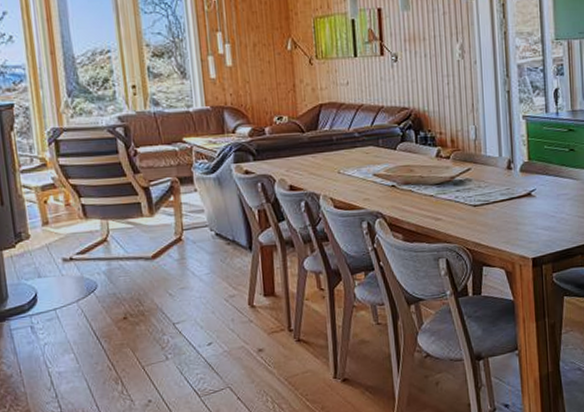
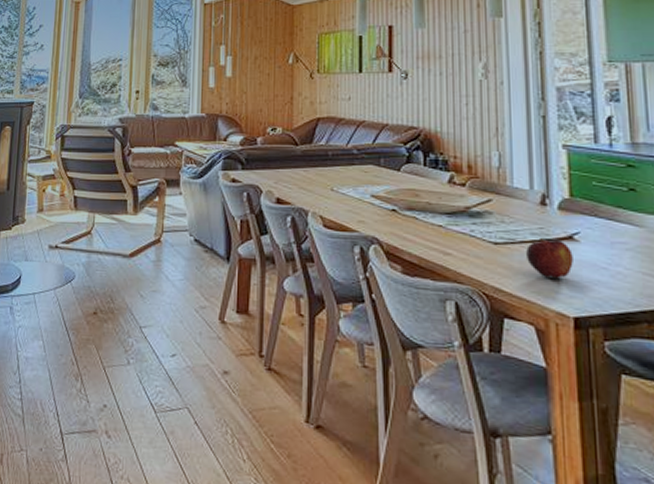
fruit: none [498,197,531,229] -> present [526,239,573,278]

